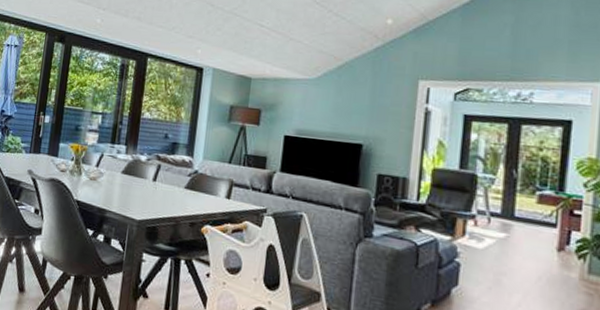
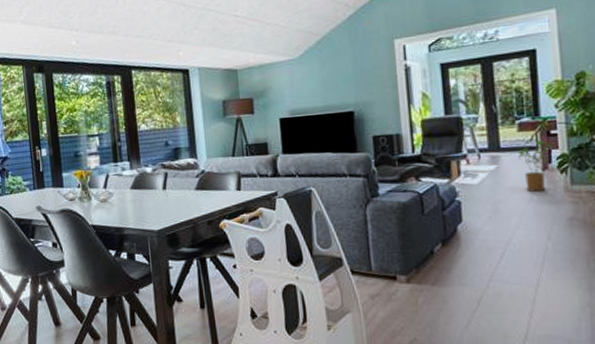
house plant: none [533,217,573,274] -> present [518,140,552,192]

